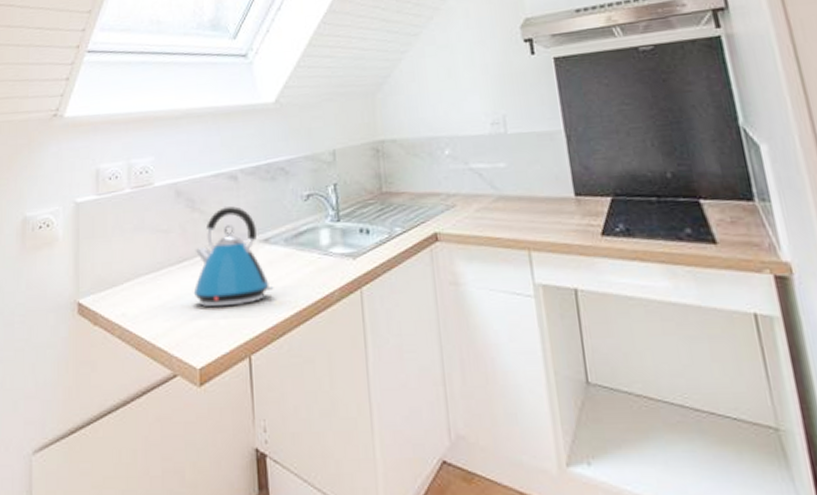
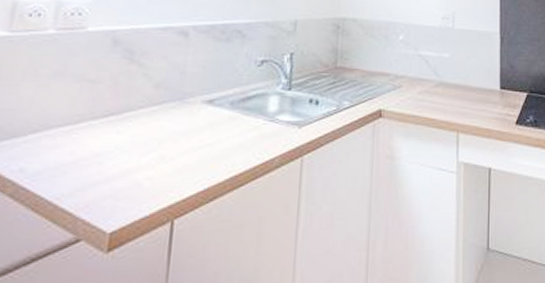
kettle: present [193,206,274,308] -> none [116,63,211,167]

